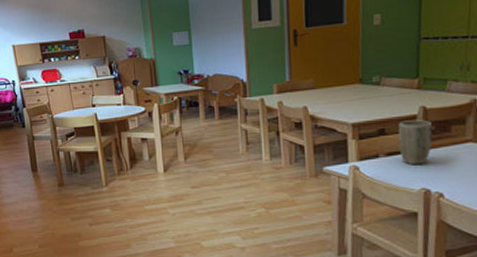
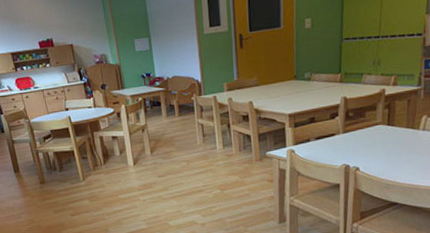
plant pot: present [398,120,433,165] -> none [324,108,352,146]

